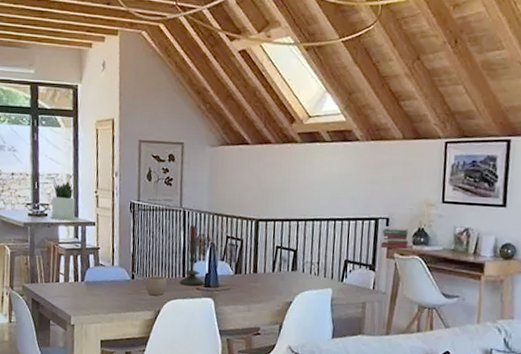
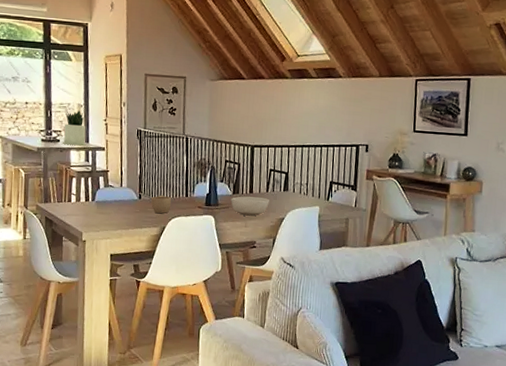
candle: present [180,224,204,286] -> none [183,149,205,205]
bowl: none [232,276,275,299] -> present [230,196,269,216]
books: present [380,228,409,249] -> none [361,153,385,172]

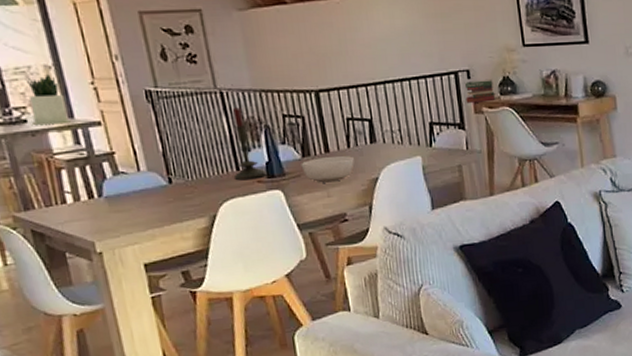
cup: present [151,195,172,214] -> none [186,173,219,200]
candle: none [183,149,205,205] -> present [232,106,266,181]
books: none [361,153,385,172] -> present [465,78,496,103]

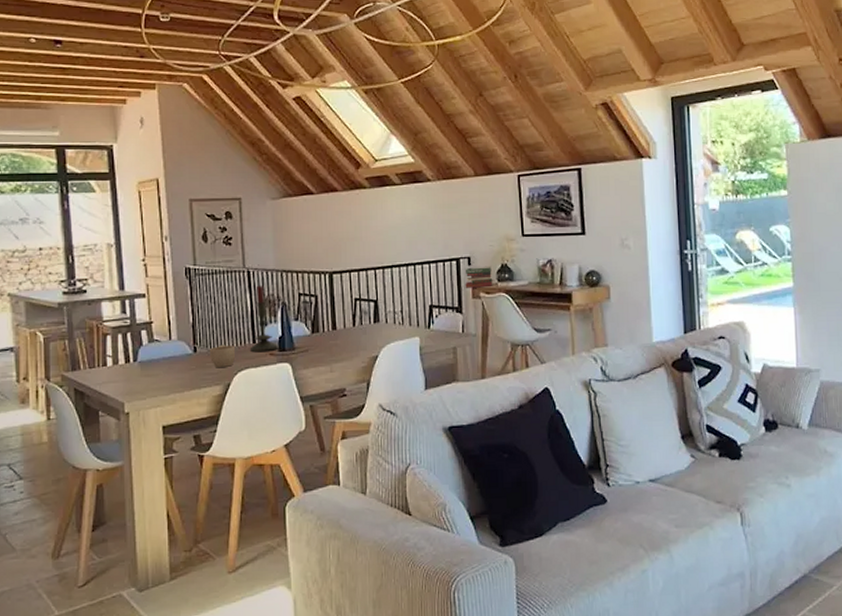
planter: present [25,73,72,126] -> none [89,250,122,296]
cup: none [186,173,219,200] -> present [209,344,236,368]
bowl: present [301,156,355,183] -> none [310,334,358,358]

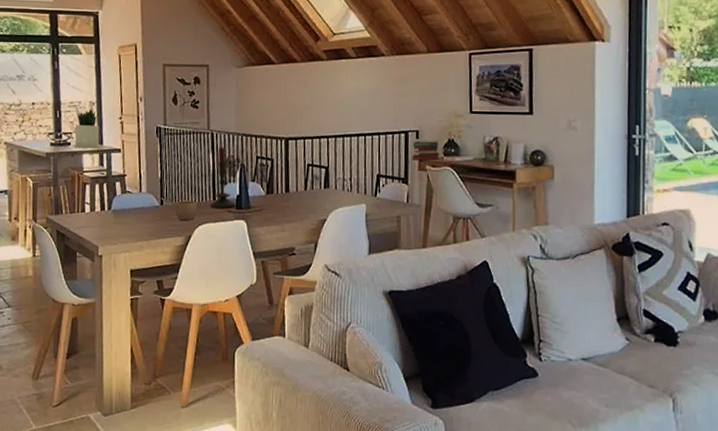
planter: none [89,250,122,296] -> present [73,108,101,149]

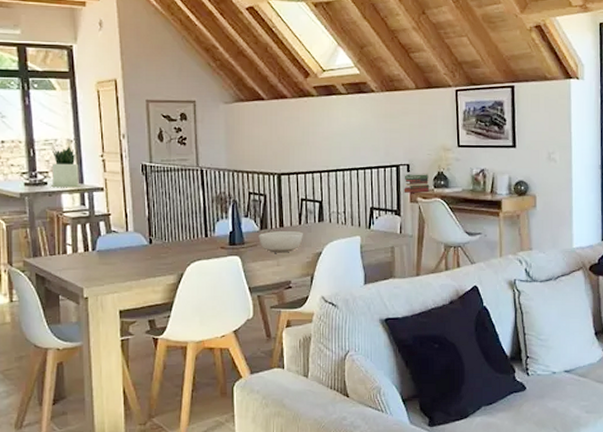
cup: present [174,199,198,221] -> none [164,237,189,259]
candle: present [211,146,235,209] -> none [203,182,228,246]
bowl: none [264,196,308,219] -> present [258,231,303,253]

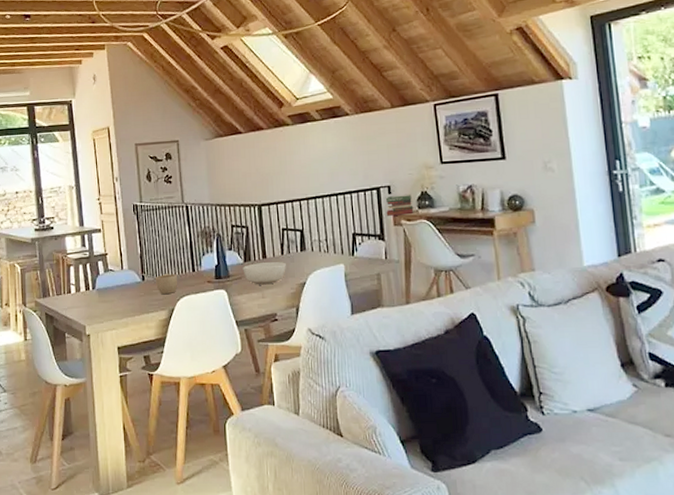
planter: present [50,146,82,188] -> none [56,192,82,232]
cup: none [164,237,189,259] -> present [155,273,178,295]

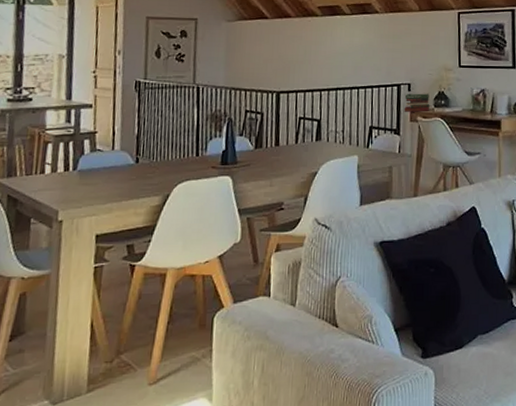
cup: present [155,273,178,295] -> none [151,156,178,179]
bowl: present [243,262,286,285] -> none [252,150,299,173]

